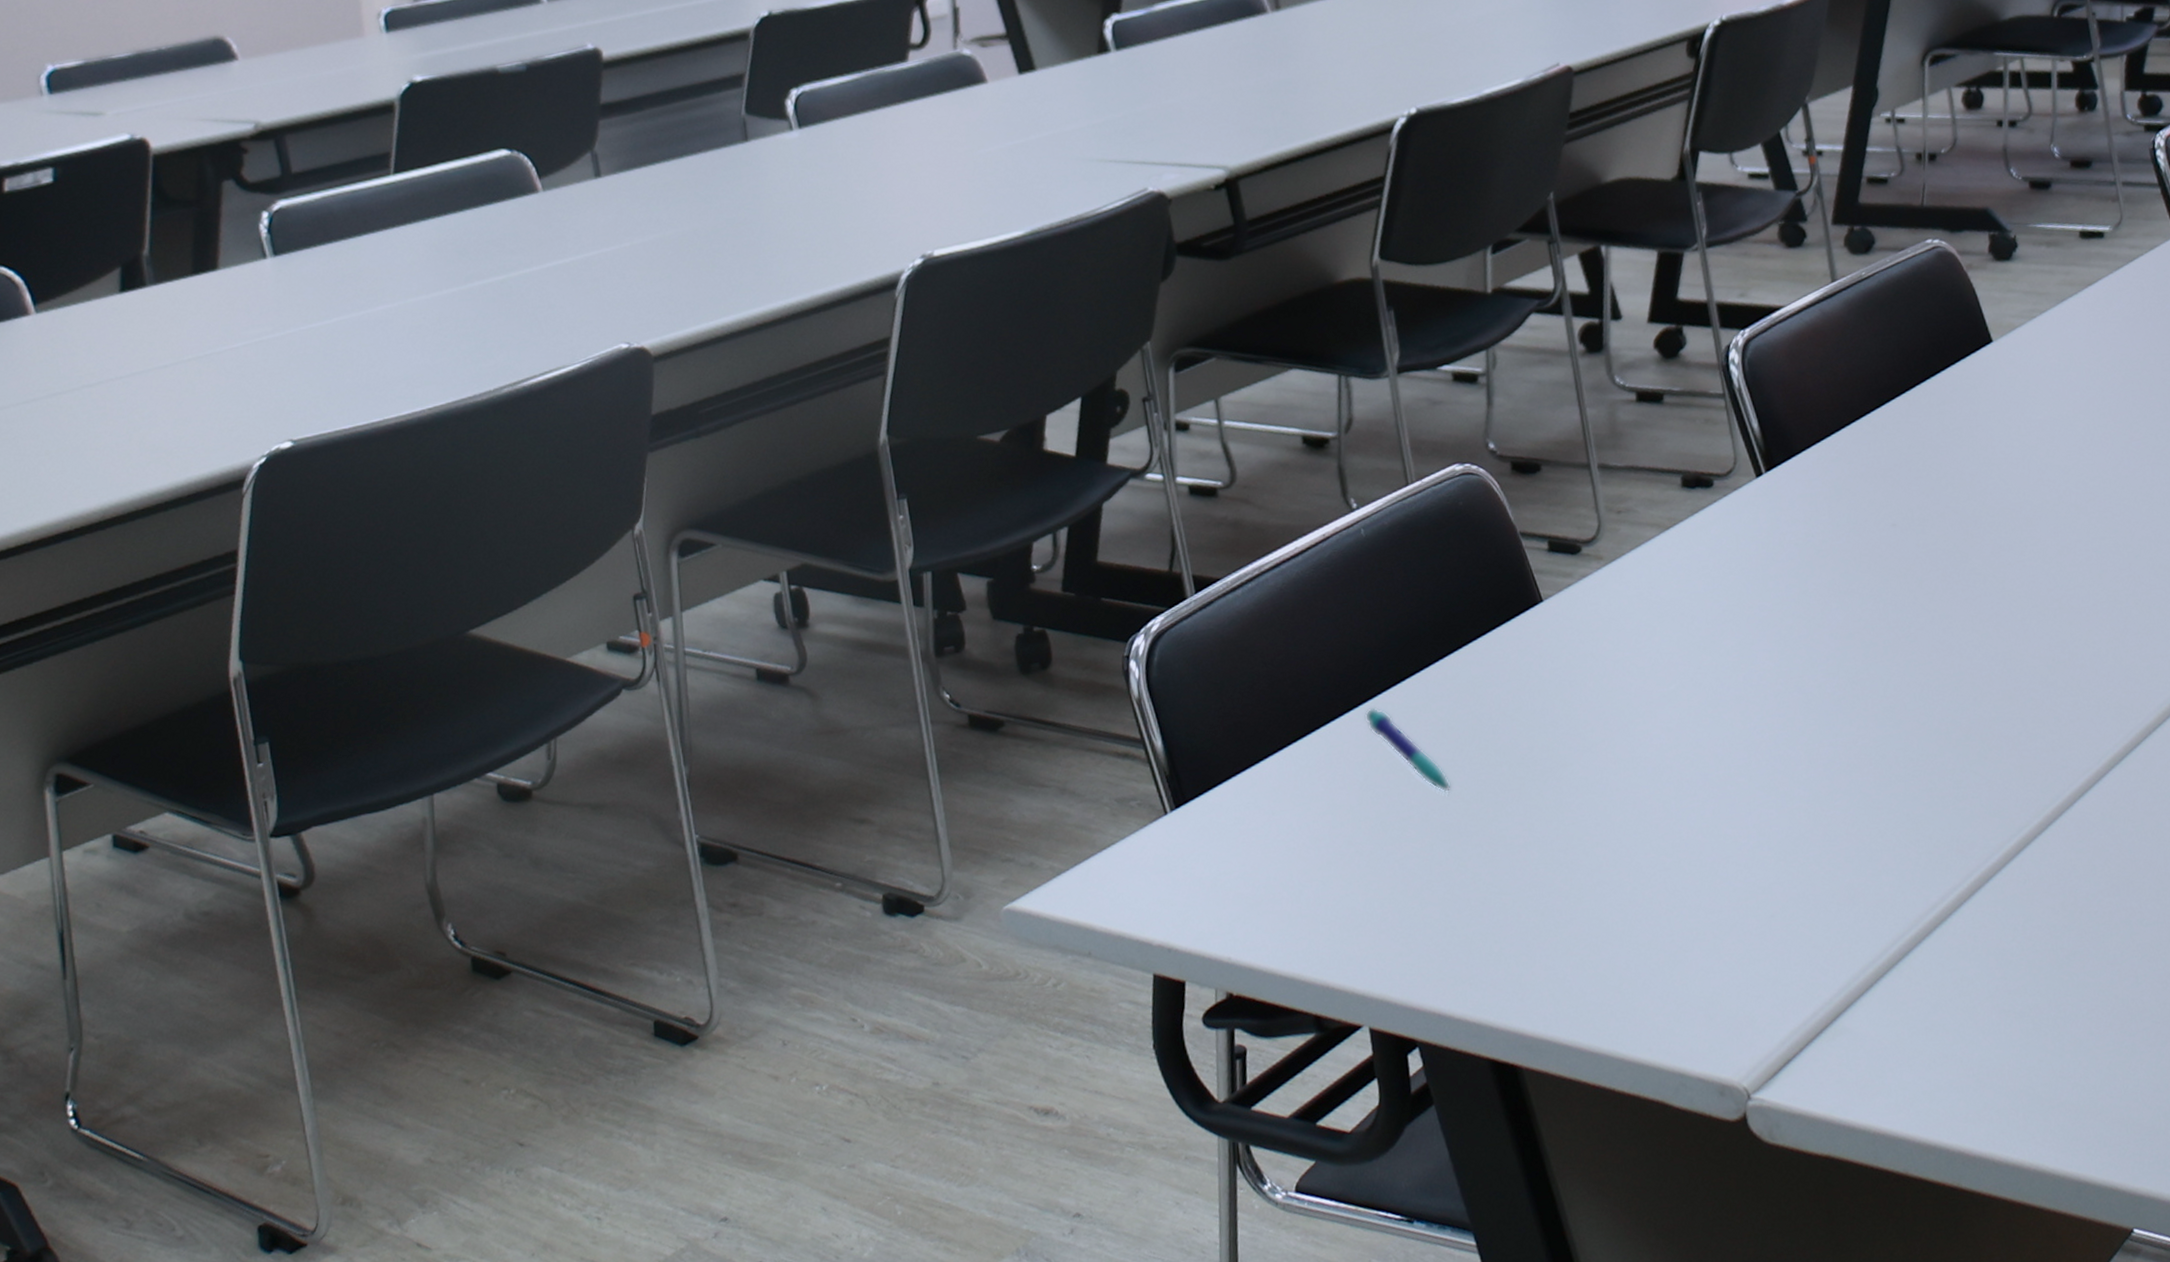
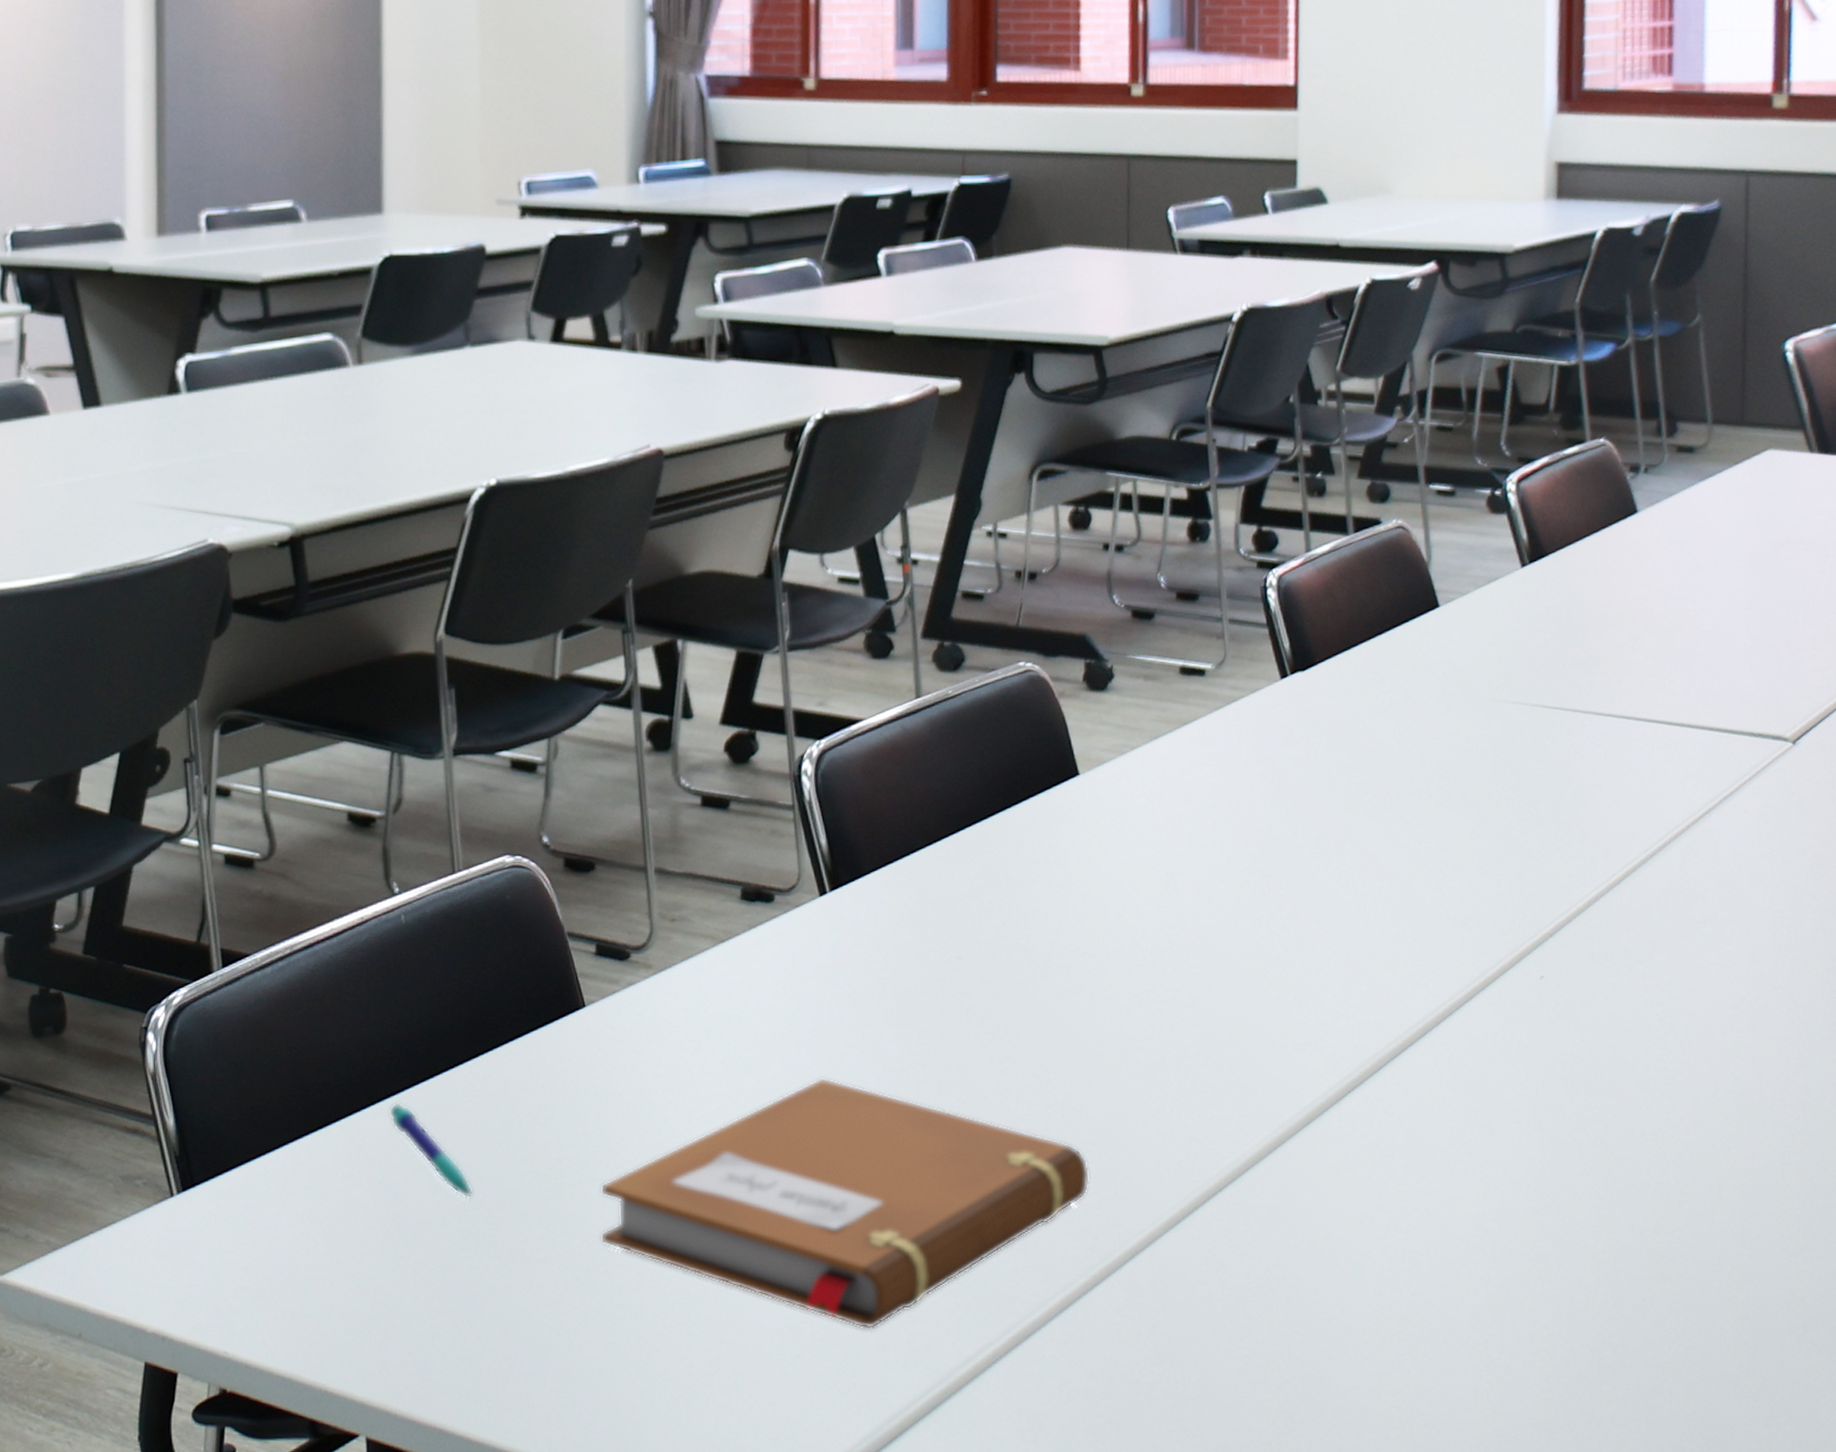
notebook: none [1571,649,2035,885] -> present [600,1077,1090,1329]

